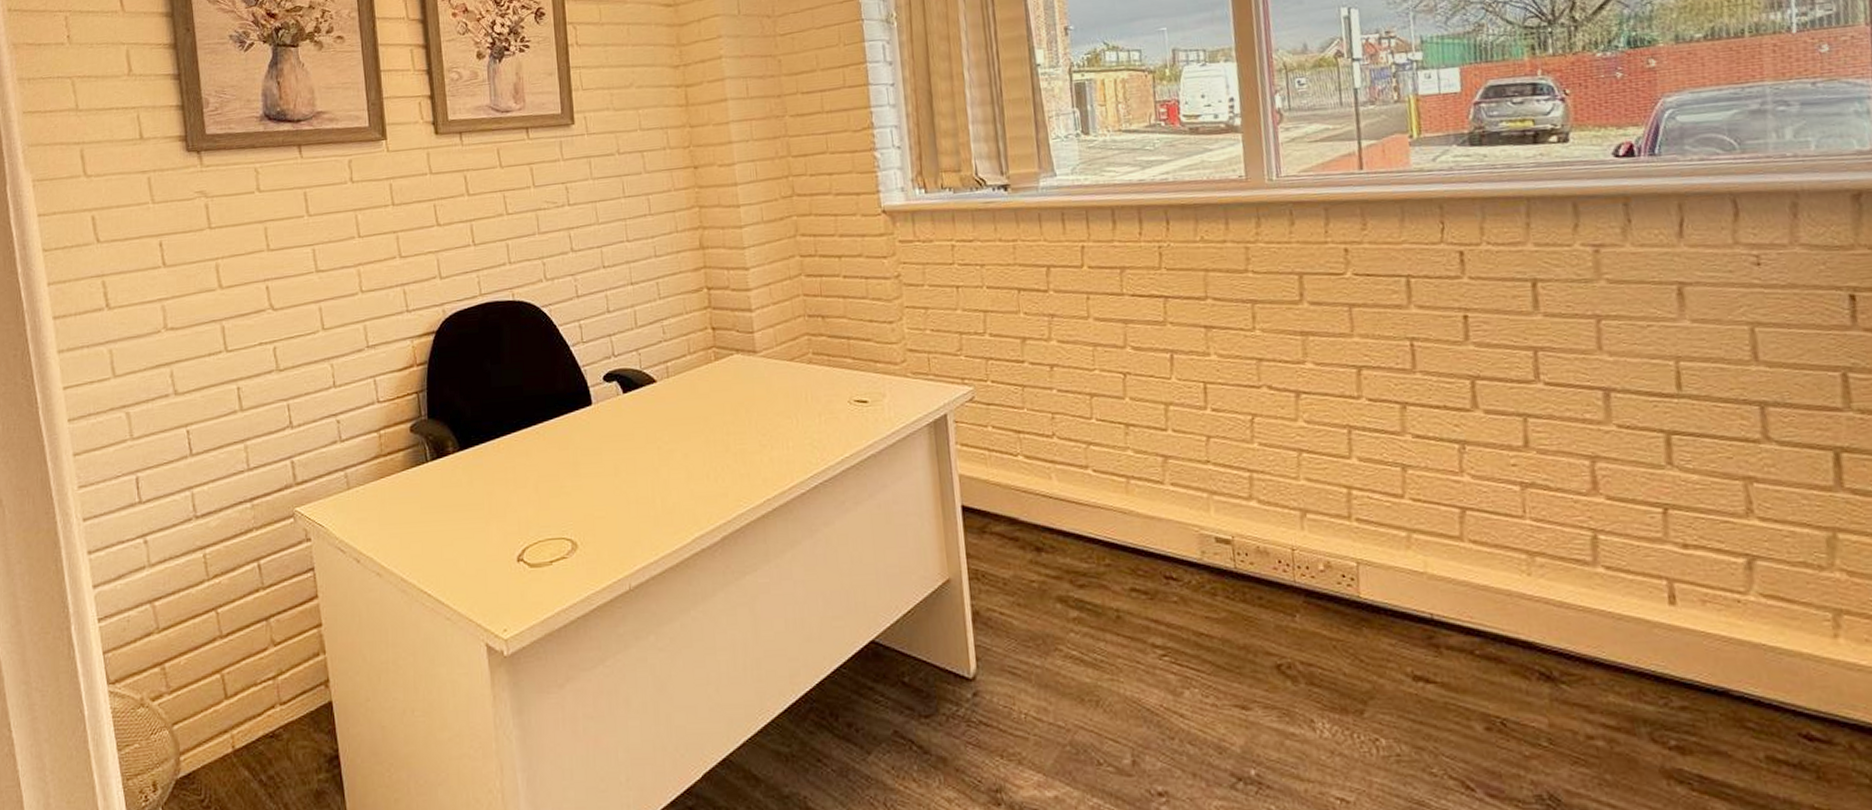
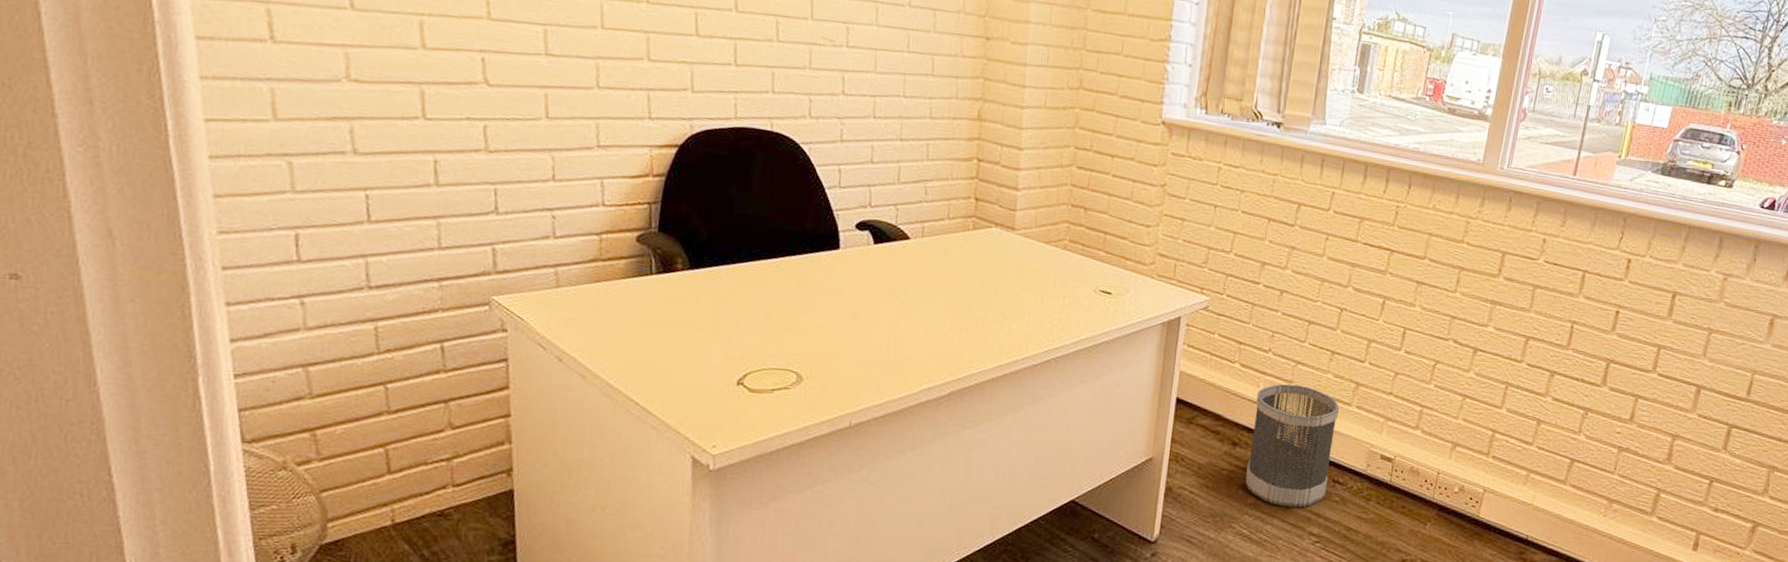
wastebasket: none [1051,468,1160,617] -> present [1245,383,1340,508]

